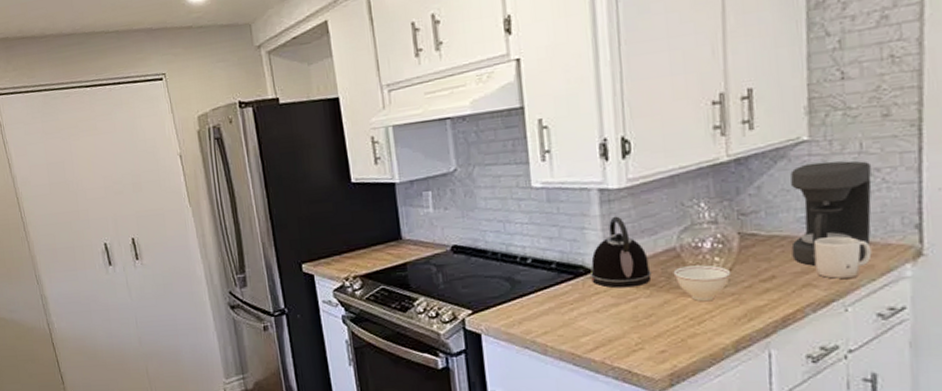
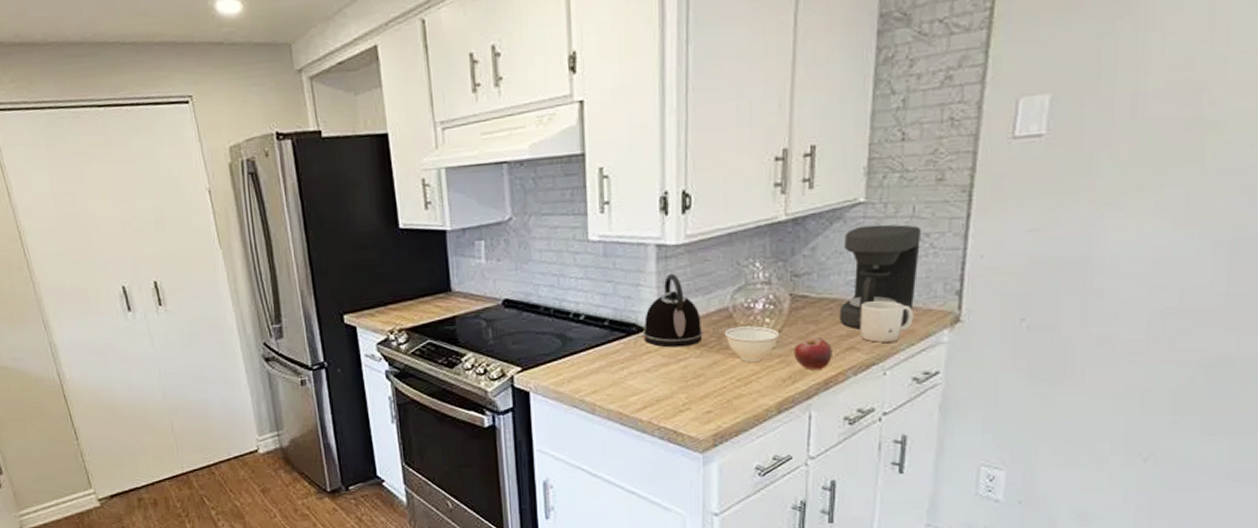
fruit: none [747,275,788,307] -> present [794,338,832,370]

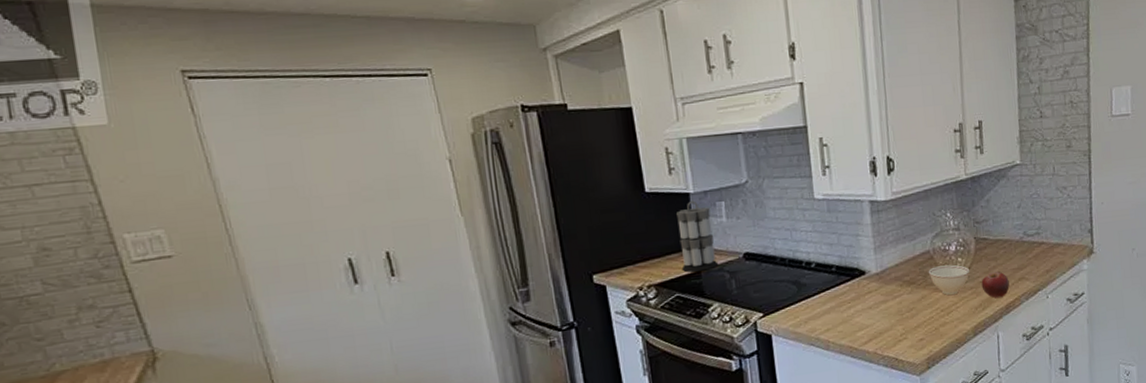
spice rack: none [431,238,473,318] -> present [676,200,718,273]
kettle: present [643,273,703,348] -> none [864,224,912,287]
coffee maker: present [839,224,921,329] -> none [1009,180,1062,263]
mug: present [860,300,914,343] -> none [1025,239,1063,273]

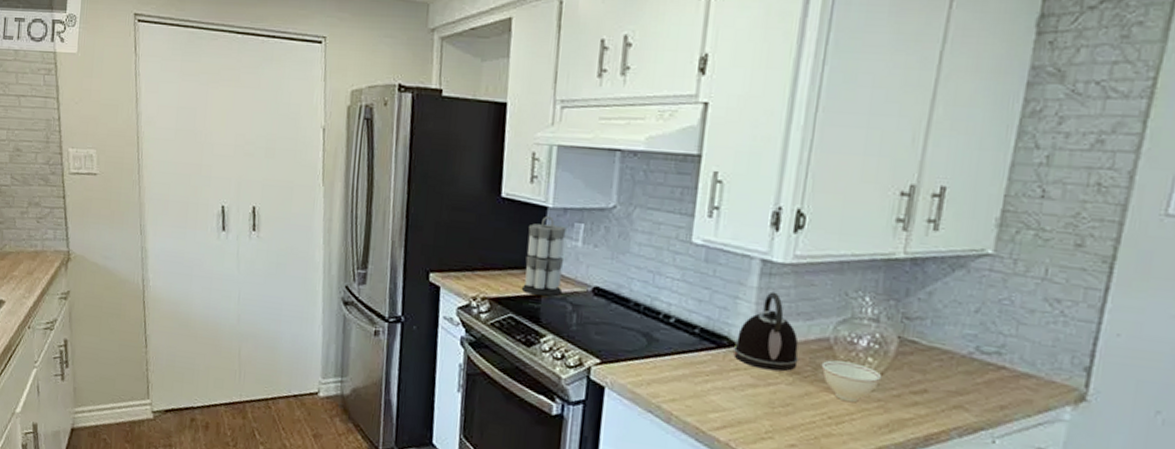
kettle: none [864,224,912,287] -> present [734,291,799,372]
fruit: present [981,271,1010,298] -> none [894,387,938,423]

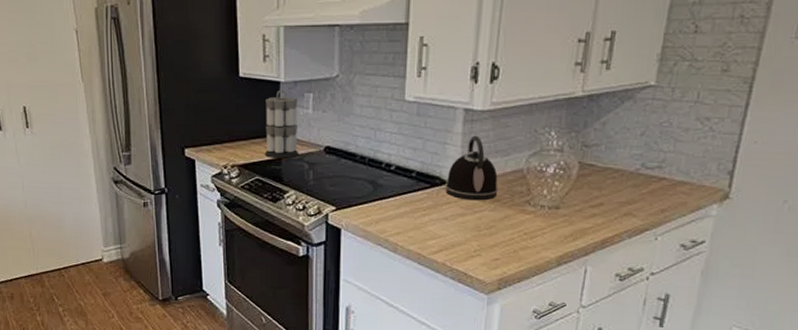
bowl: present [821,360,883,403] -> none [517,187,567,220]

